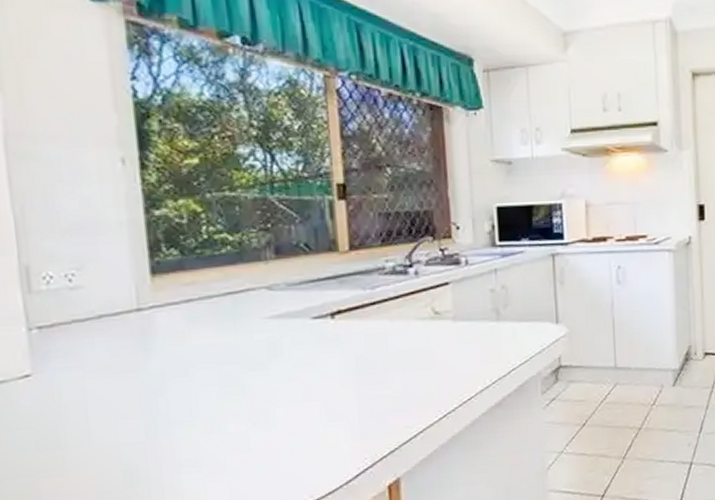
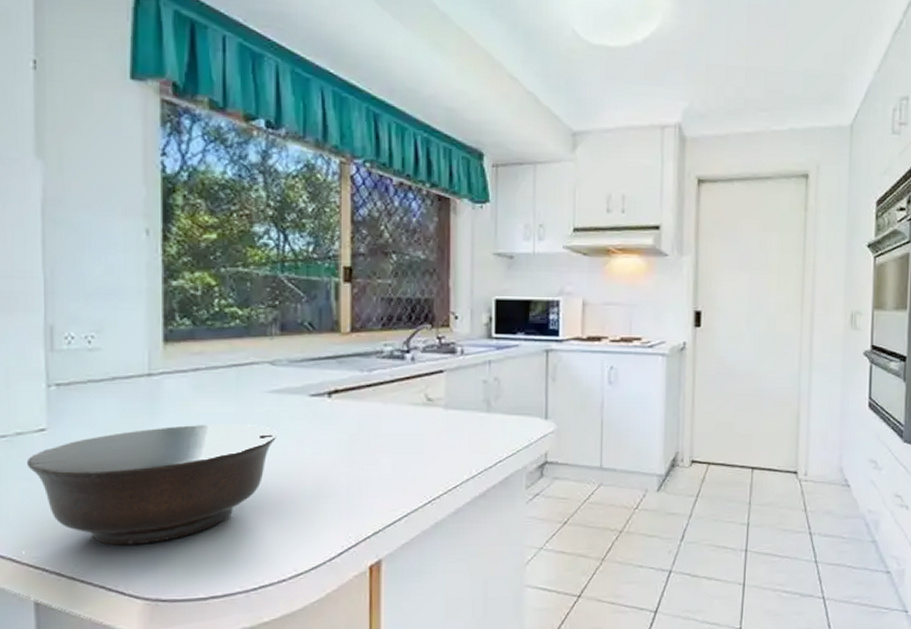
bowl: none [12,352,281,489] -> present [26,423,277,546]

